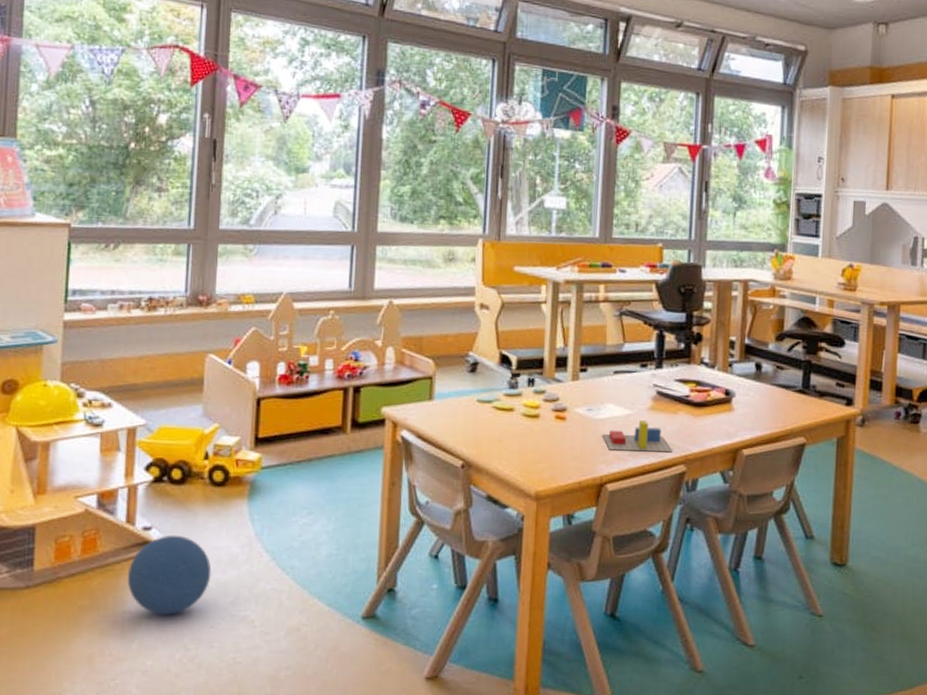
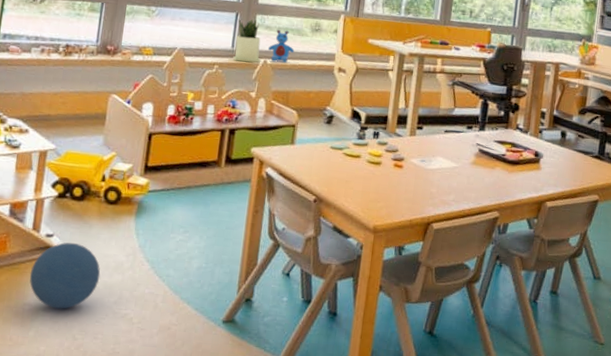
planter: none [350,252,386,305] -> present [232,19,262,63]
stuffed toy: none [393,261,425,302] -> present [268,29,295,63]
toy blocks: present [602,421,673,453] -> none [431,172,489,201]

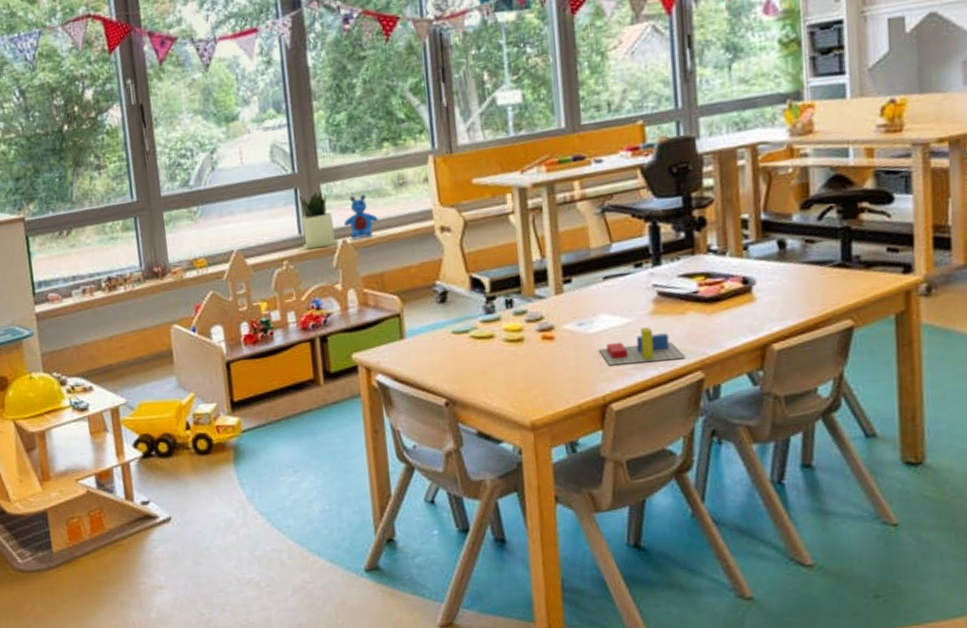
ball: present [29,242,101,309] -> none [135,506,212,584]
toy blocks: none [431,172,489,201] -> present [598,327,686,366]

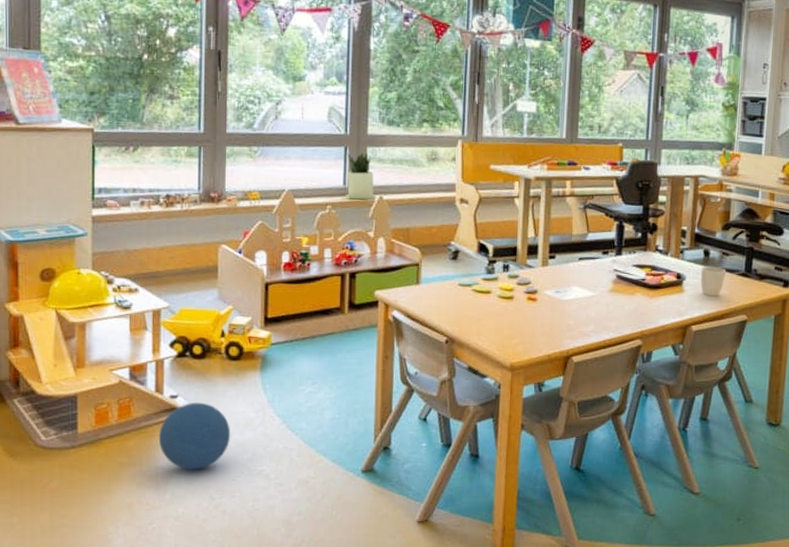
ball: none [135,506,212,584] -> present [158,402,231,470]
stuffed toy: present [344,194,379,240] -> none [383,161,411,198]
toy blocks: present [598,327,686,366] -> none [568,301,631,329]
cup: none [776,260,814,302] -> present [700,266,726,296]

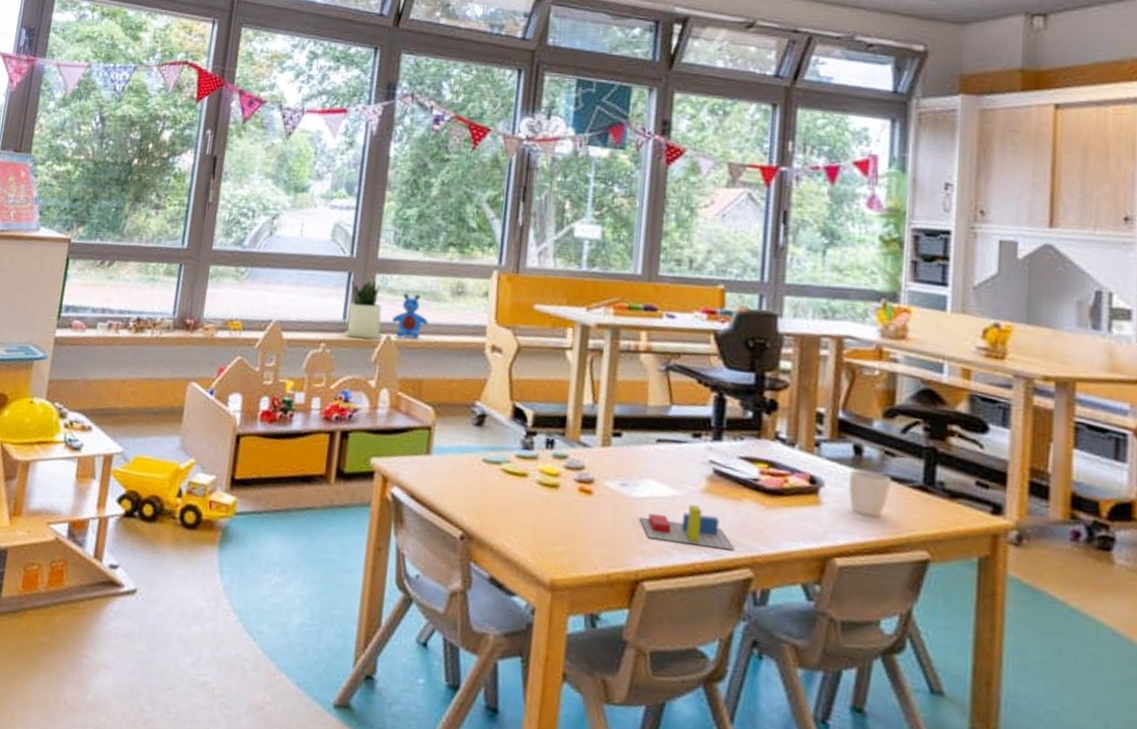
ball: present [158,402,231,470] -> none [89,577,175,668]
stuffed toy: none [383,161,411,198] -> present [392,292,429,339]
toy blocks: none [568,301,631,329] -> present [638,505,735,551]

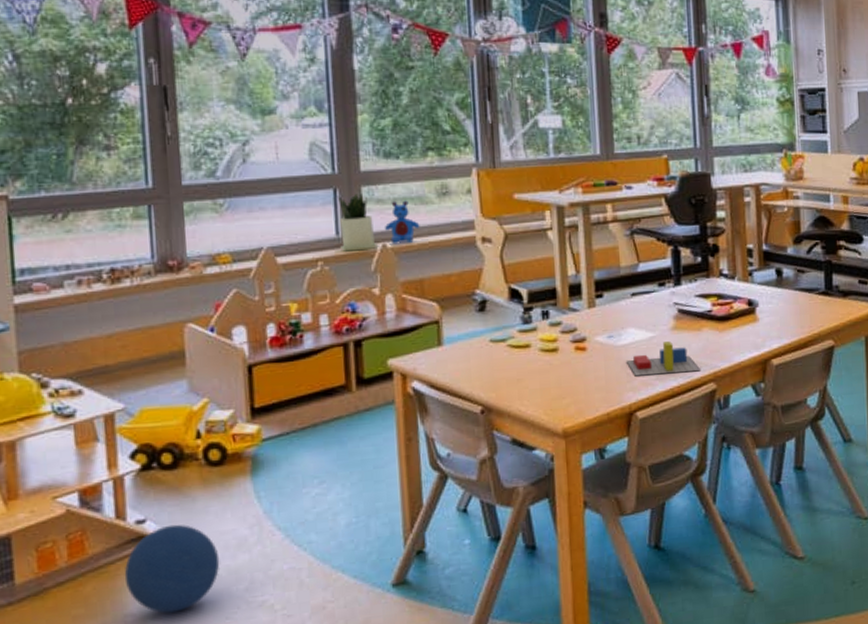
ball: none [89,577,175,668] -> present [124,524,220,613]
cup: present [848,469,891,517] -> none [775,287,804,323]

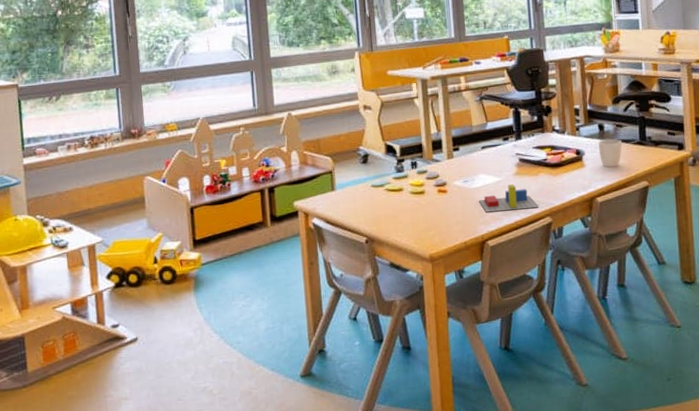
ball: present [124,524,220,613] -> none [104,328,173,395]
planter: present [337,193,379,252] -> none [253,74,286,119]
stuffed toy: present [385,200,420,245] -> none [290,78,316,113]
cup: none [775,287,804,323] -> present [598,139,622,168]

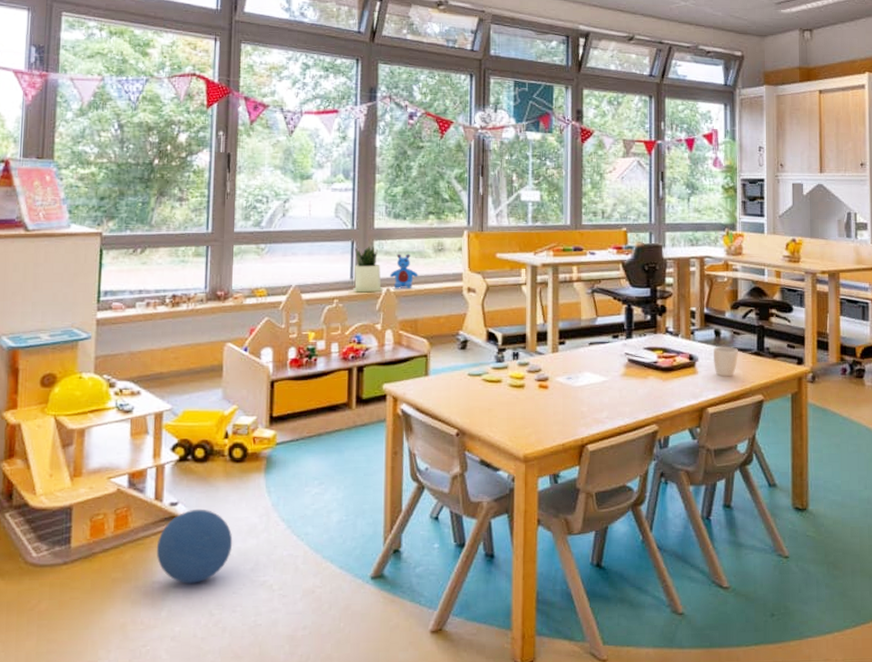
ball: none [104,328,173,395] -> present [156,509,233,583]
planter: none [253,74,286,119] -> present [352,246,384,293]
stuffed toy: none [290,78,316,113] -> present [390,253,418,289]
toy blocks: present [478,184,539,213] -> none [581,386,646,414]

